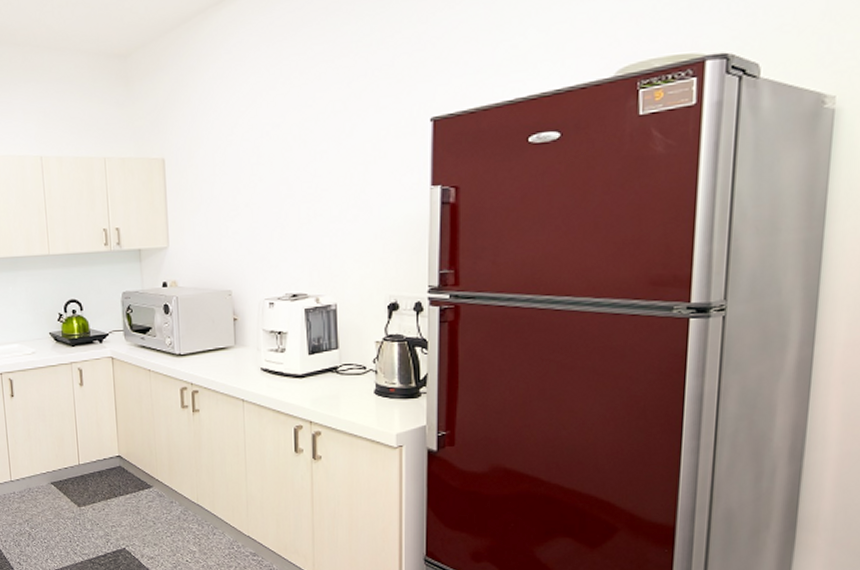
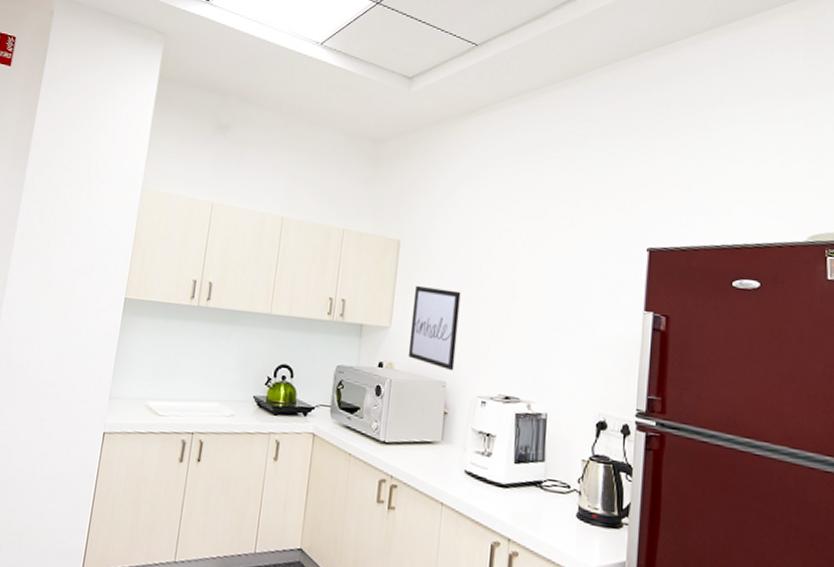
wall art: none [187,199,238,280] -> present [408,286,461,371]

